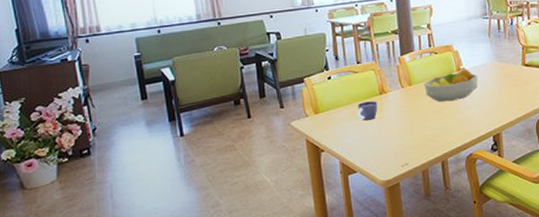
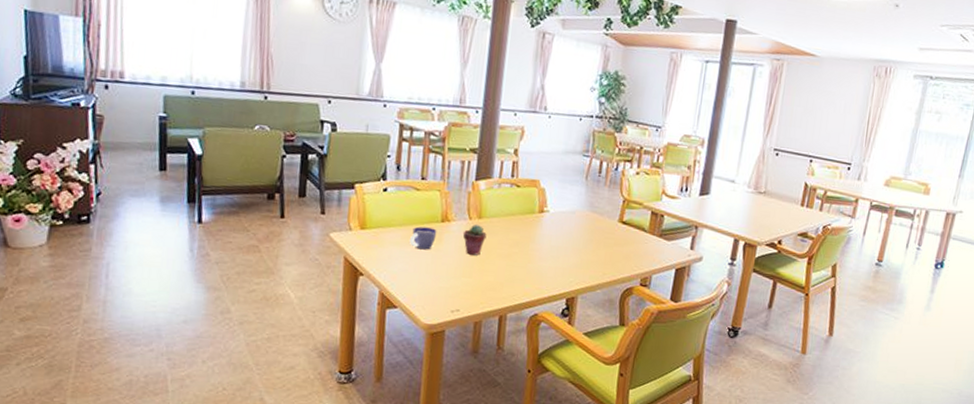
potted succulent: none [399,91,419,117] -> present [462,224,487,256]
fruit bowl: present [424,68,479,102] -> none [496,210,564,248]

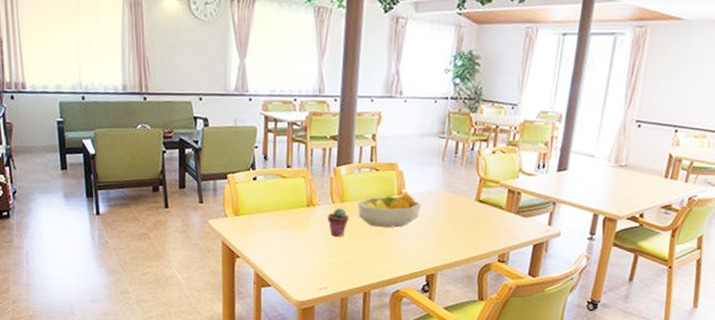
cup: present [410,226,437,250] -> none [279,211,303,233]
fruit bowl: none [496,210,564,248] -> present [357,192,422,228]

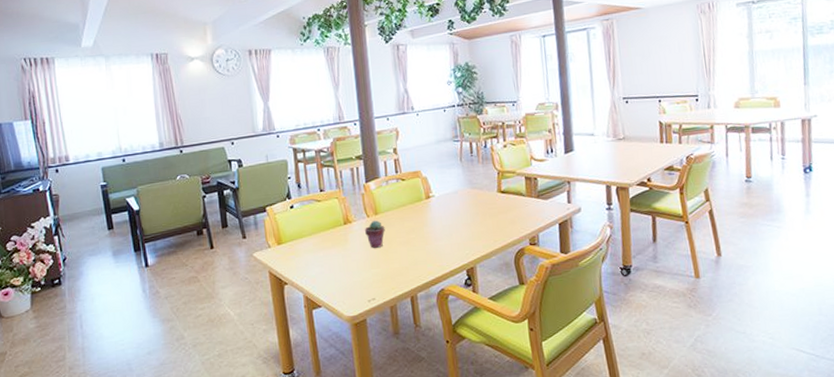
fruit bowl: present [357,192,422,228] -> none [390,195,450,232]

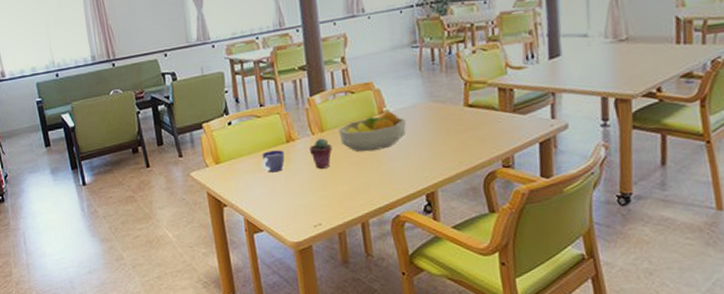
cup: none [321,231,343,252] -> present [261,150,285,173]
fruit bowl: none [390,195,450,232] -> present [338,110,407,152]

